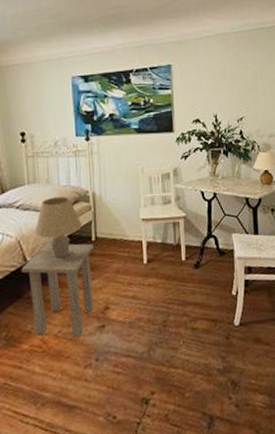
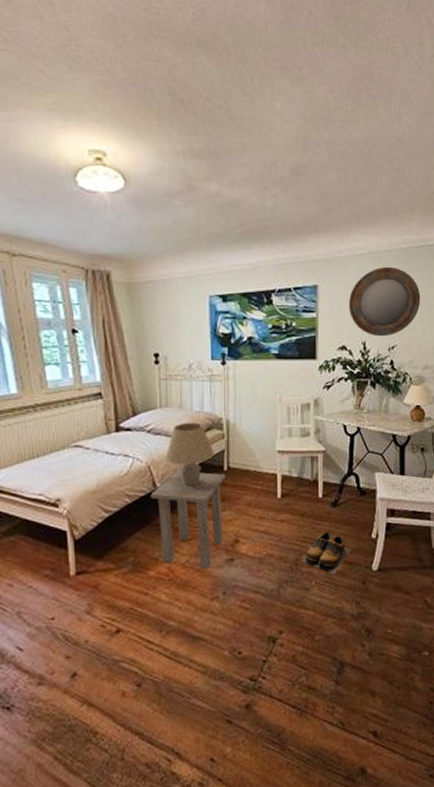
shoes: none [169,292,214,333] -> present [301,531,351,575]
home mirror: none [199,47,263,110] -> present [348,266,421,337]

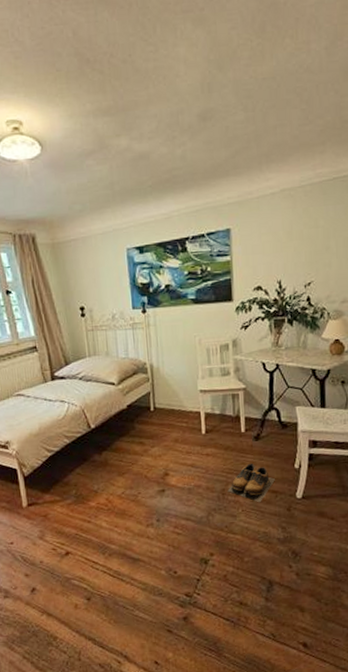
side table: present [150,470,225,568] -> none [86,412,154,499]
table lamp: present [165,422,215,487] -> none [97,368,142,427]
home mirror: present [348,266,421,337] -> none [262,202,337,275]

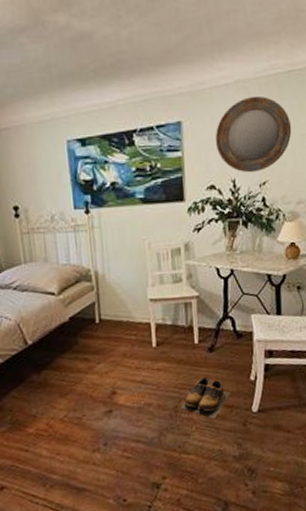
home mirror: none [262,202,337,275] -> present [215,95,292,173]

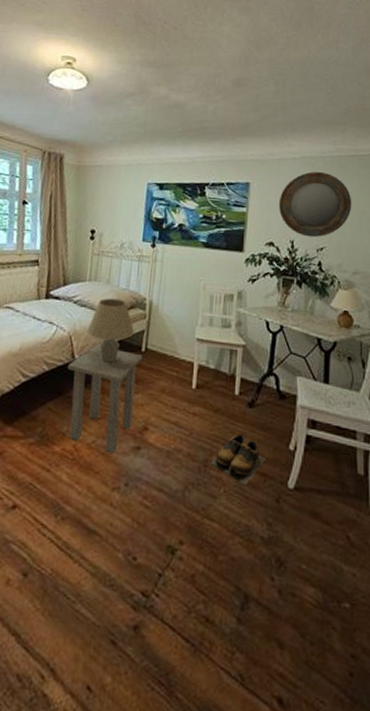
side table: none [22,326,100,422] -> present [67,344,142,453]
table lamp: none [34,275,85,342] -> present [87,297,135,364]

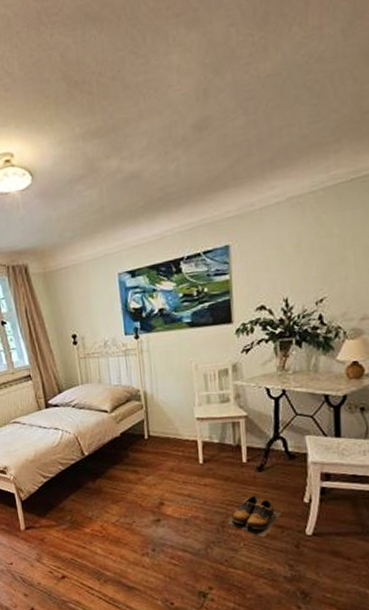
side table: present [67,344,142,453] -> none [80,440,149,527]
table lamp: present [87,297,135,364] -> none [90,395,135,455]
home mirror: present [278,171,352,238] -> none [265,210,355,291]

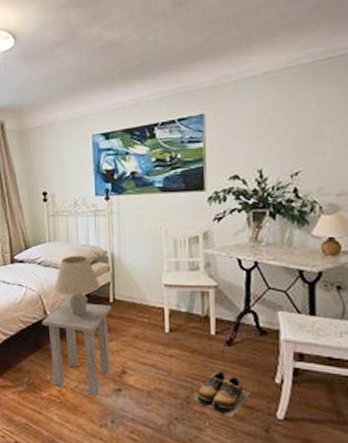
side table: none [80,440,149,527] -> present [41,300,111,395]
table lamp: none [90,395,135,455] -> present [54,255,101,316]

